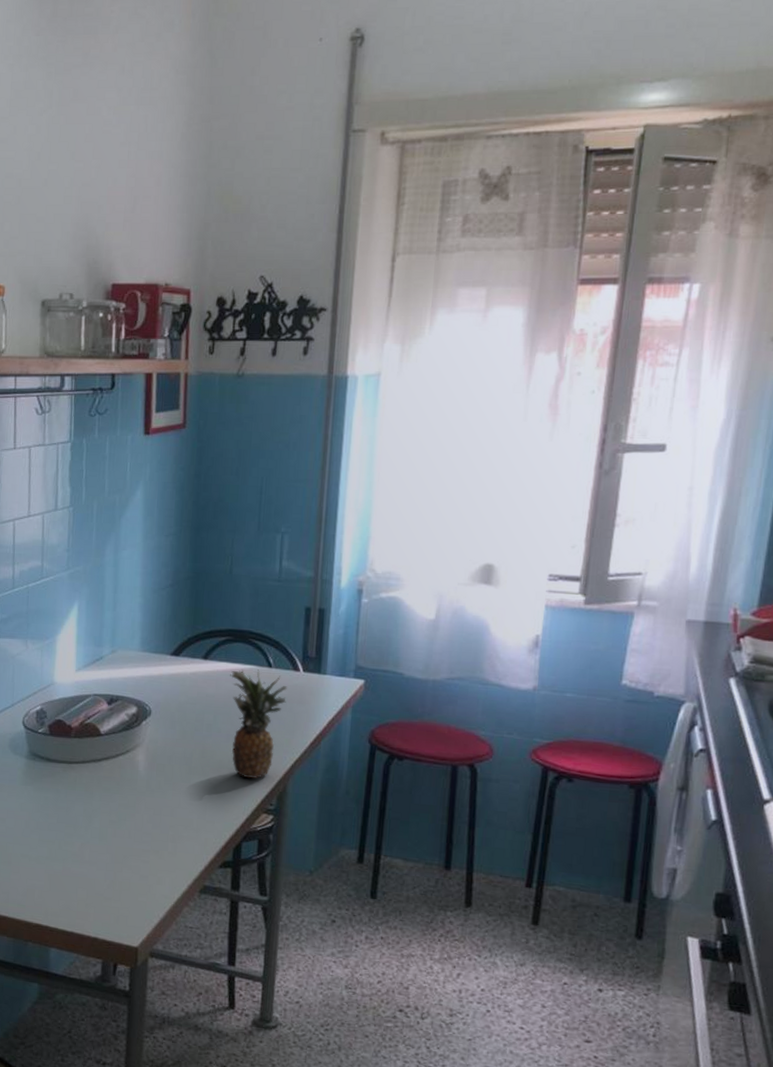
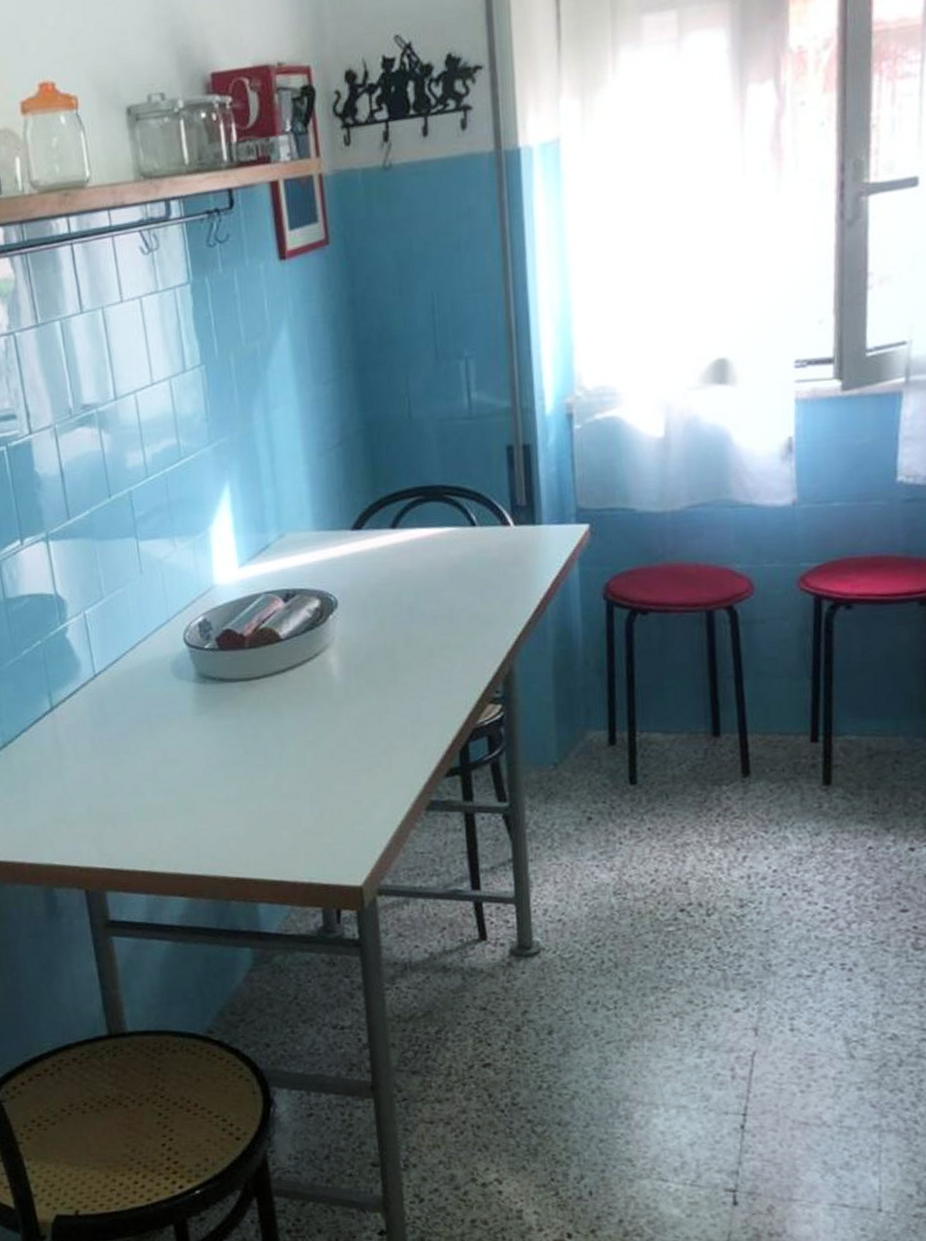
fruit: present [230,669,287,779] -> none [426,531,499,665]

